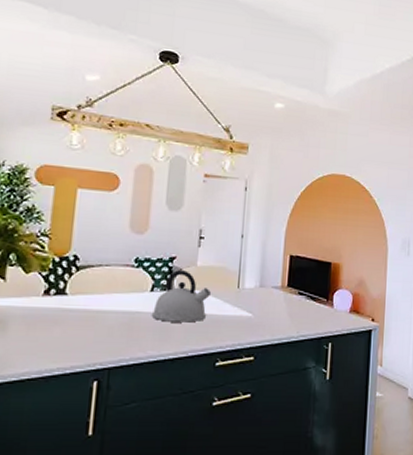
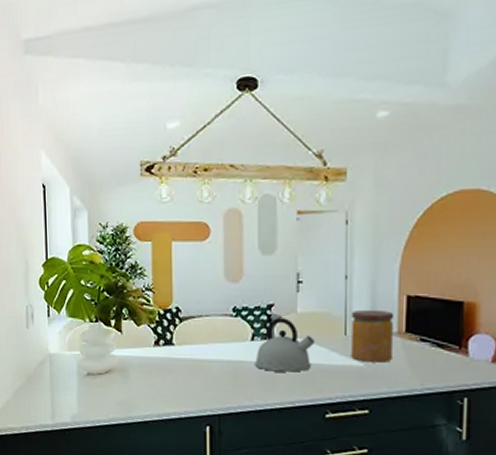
jar: none [242,265,280,313] -> present [351,309,395,363]

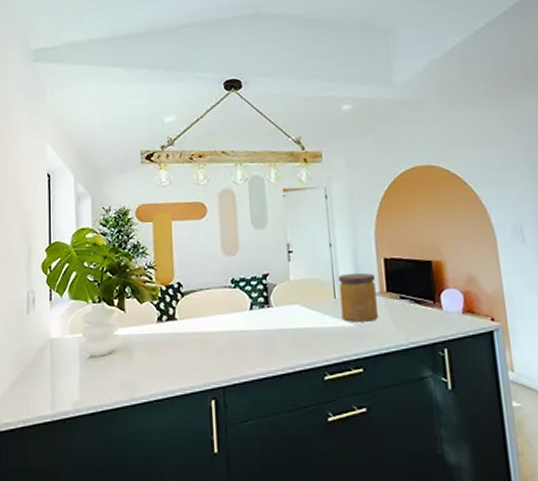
kettle: present [254,318,316,372] -> none [254,286,309,339]

